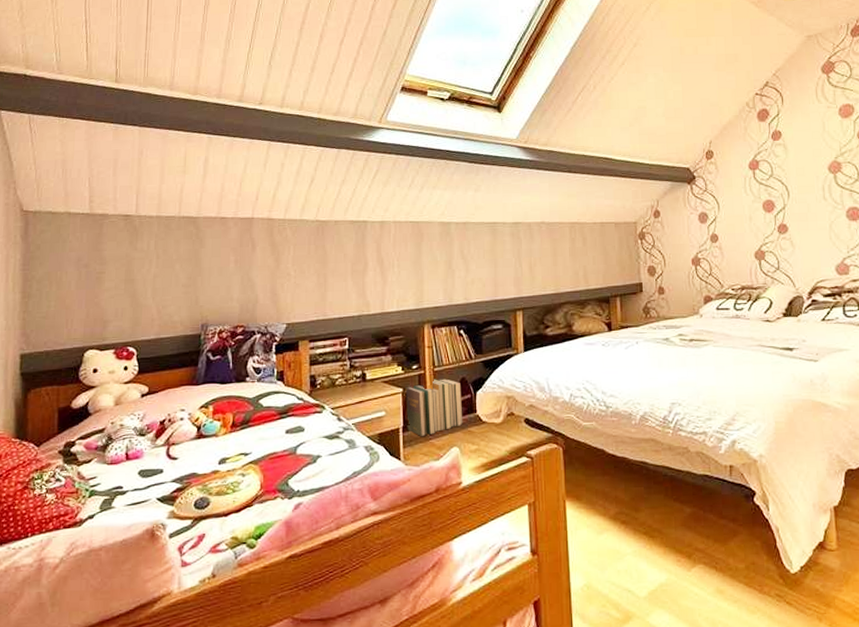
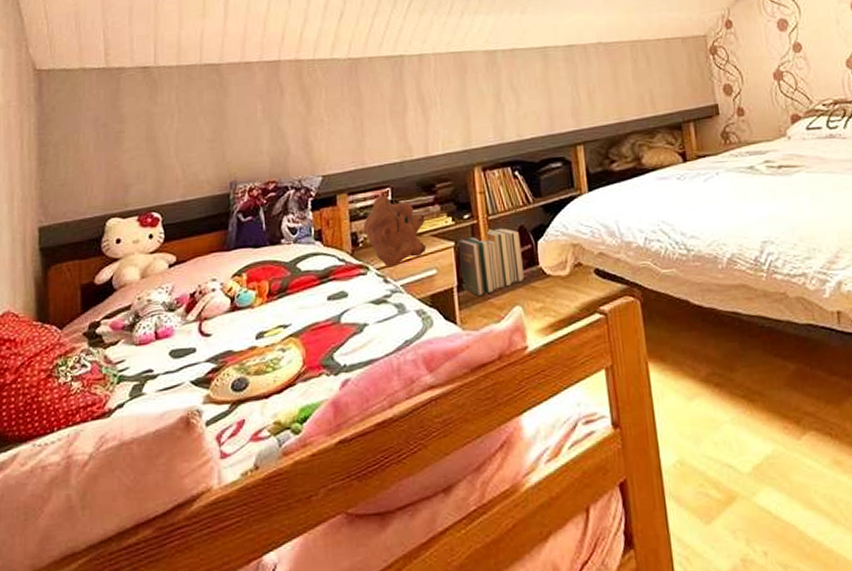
teddy bear: none [322,344,377,408] -> present [364,195,427,268]

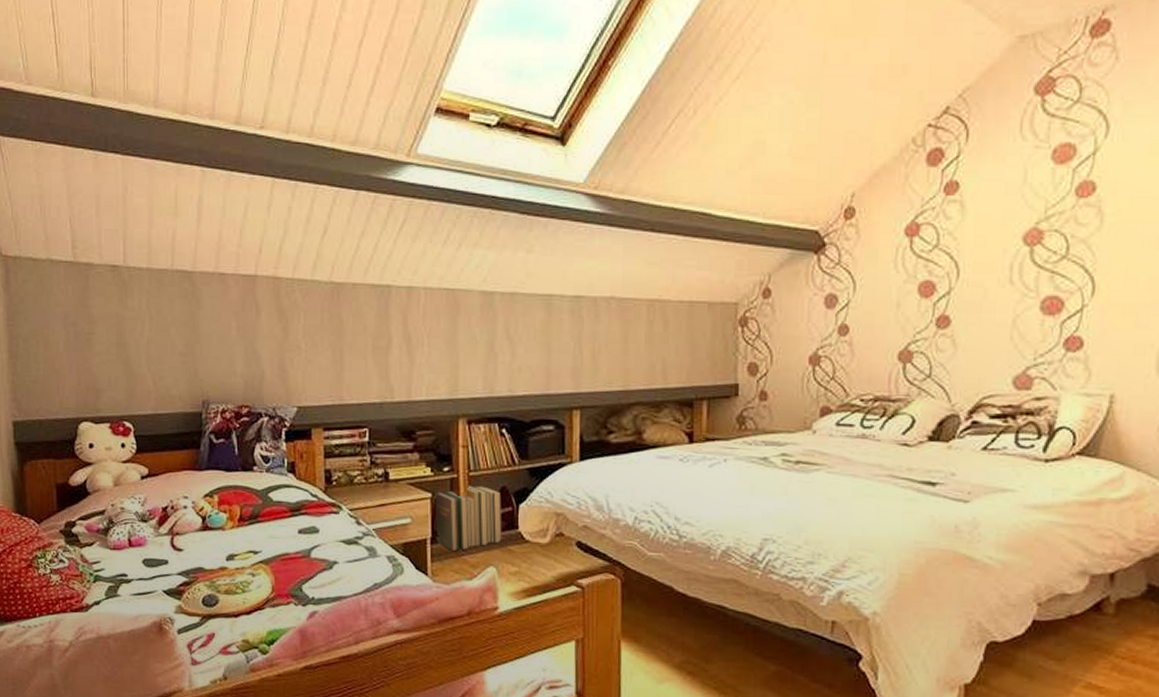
teddy bear: present [364,195,427,268] -> none [338,435,402,510]

